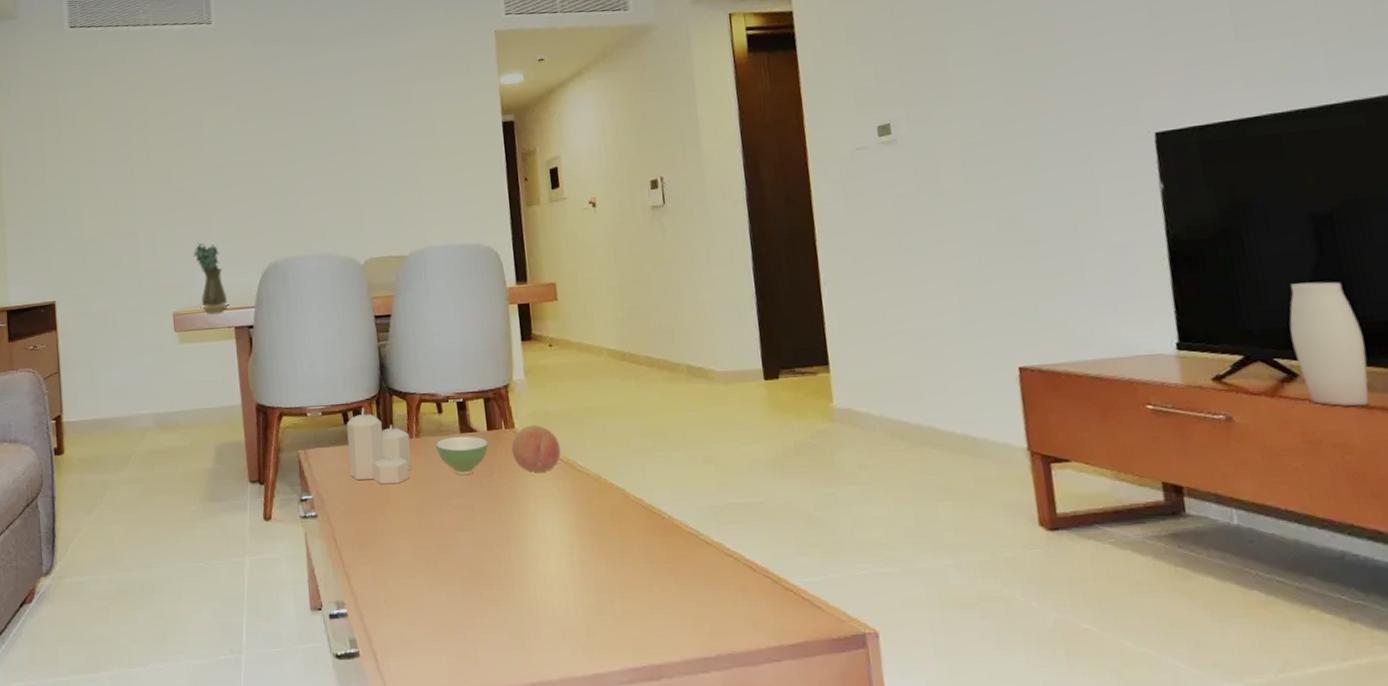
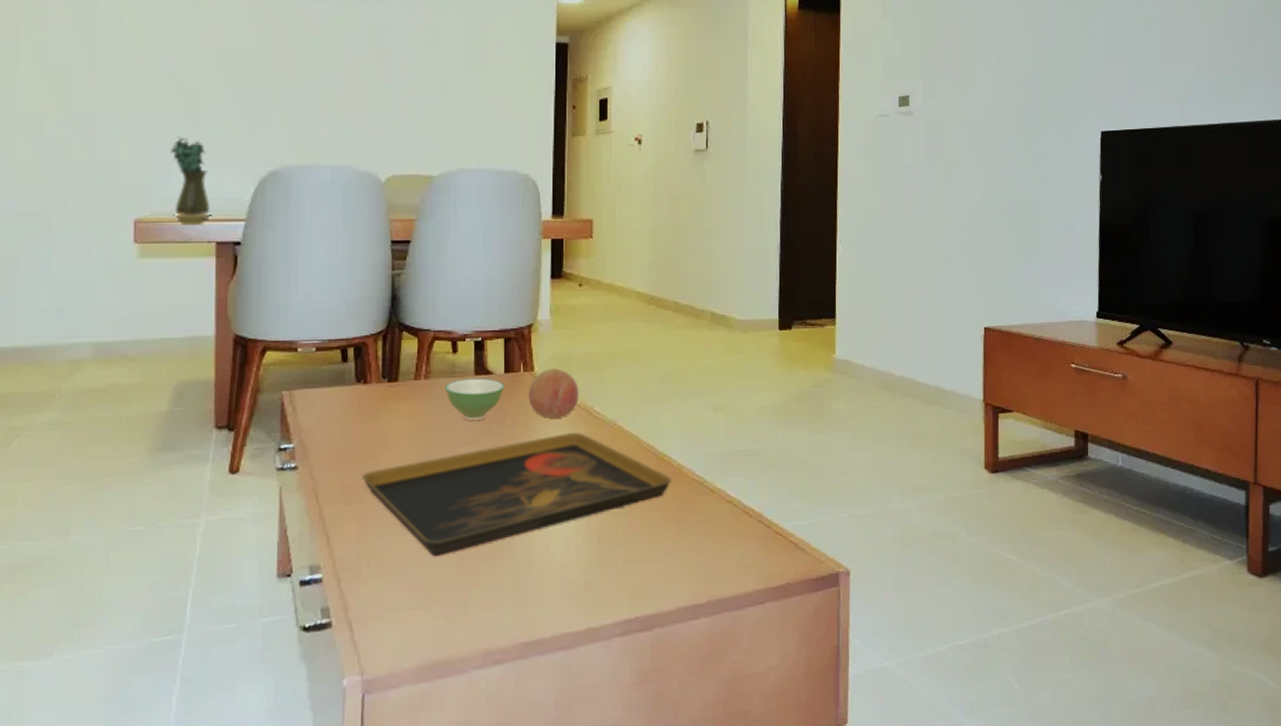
candle: present [346,408,413,485] -> none [342,344,417,432]
decorative tray: none [372,486,664,597] -> present [362,433,671,556]
vase: present [1289,281,1369,407] -> none [1171,267,1215,370]

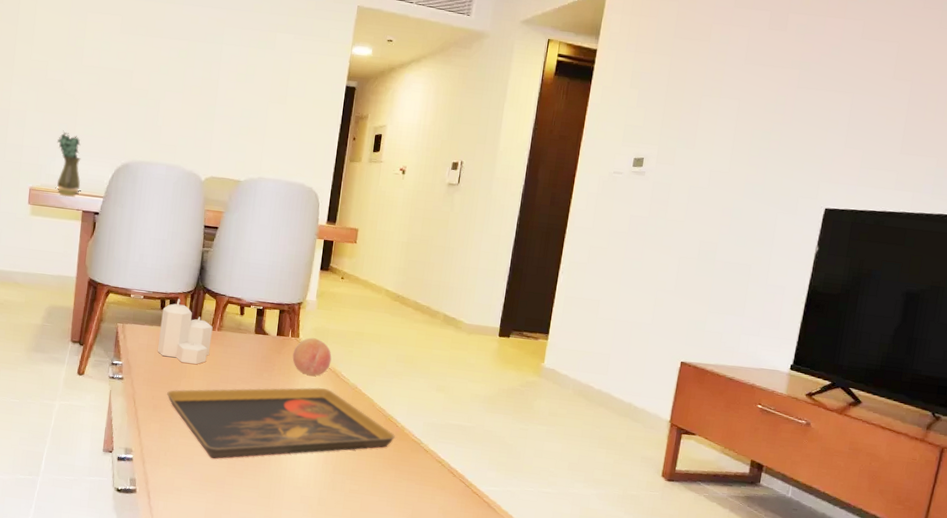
candle: none [342,344,417,432] -> present [157,299,213,365]
bowl: present [445,378,506,422] -> none [232,335,277,368]

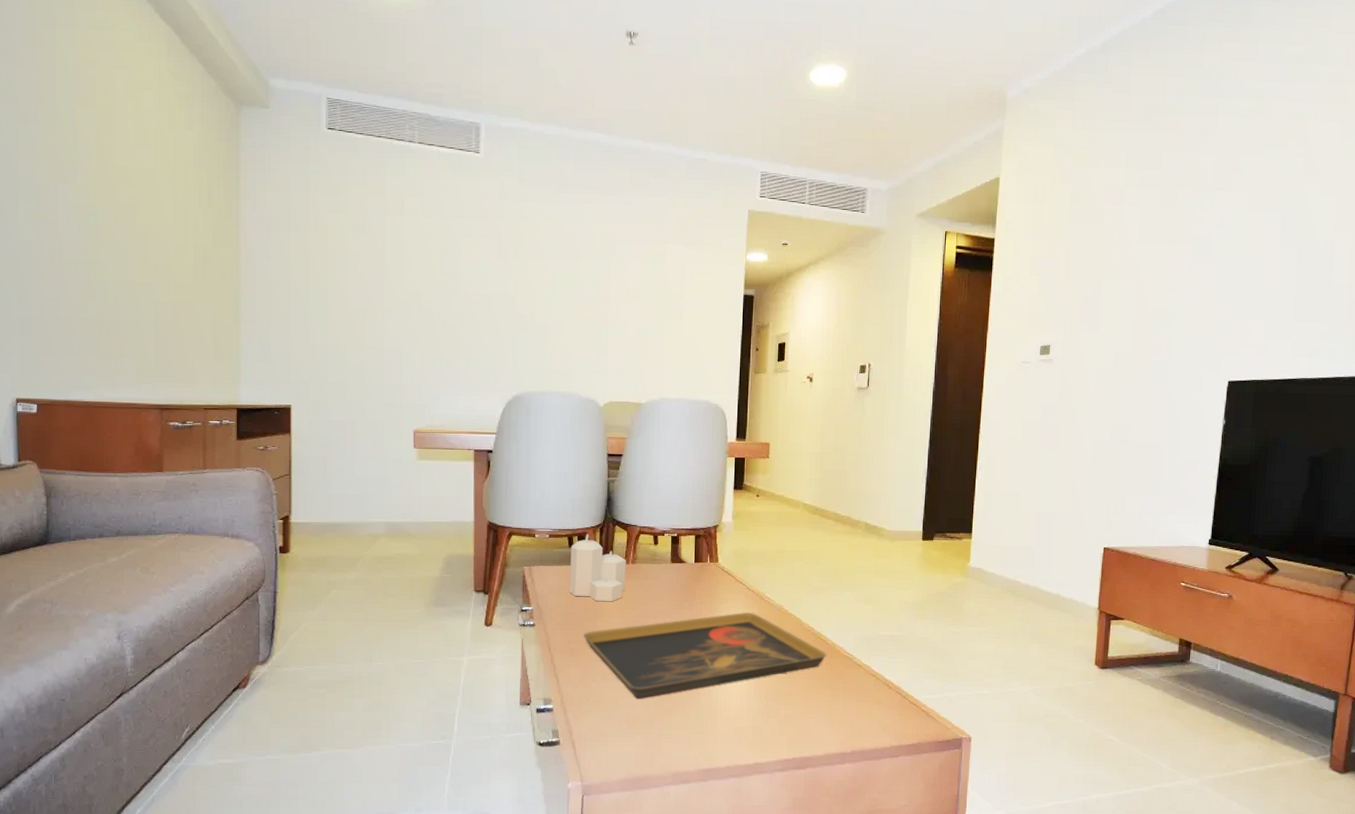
vase: present [56,130,81,197] -> none [439,365,470,437]
fruit: present [292,337,332,376] -> none [713,561,754,600]

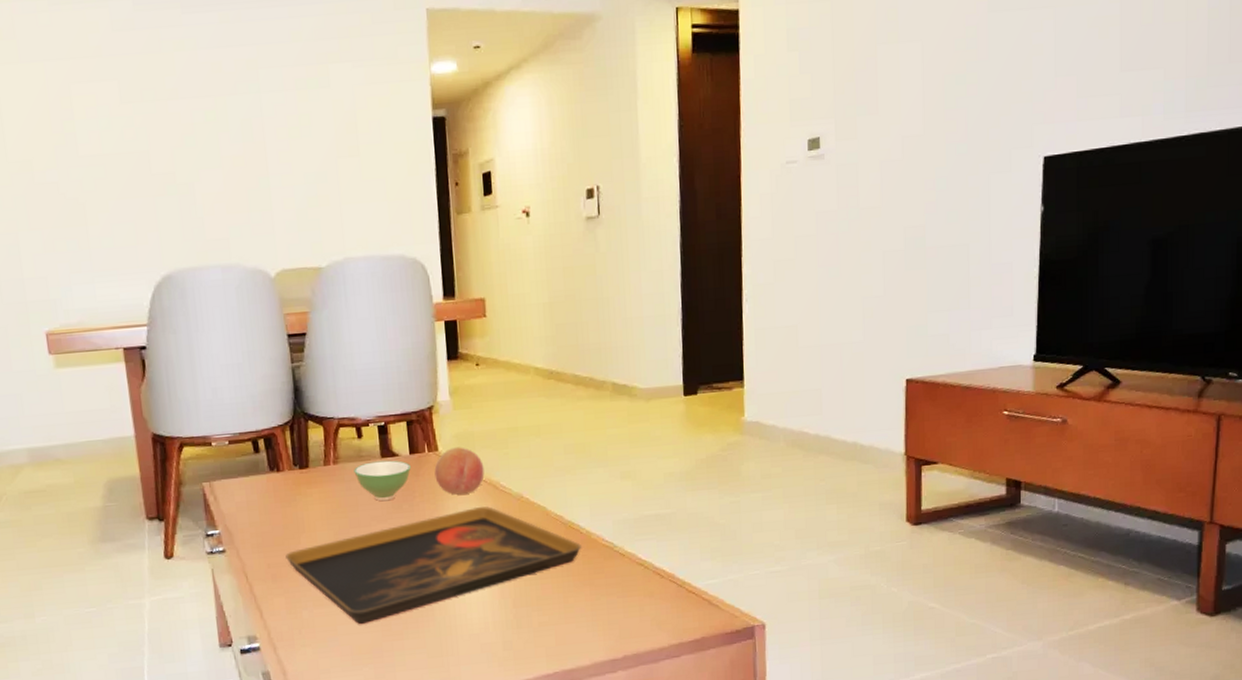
candle: present [569,534,626,602] -> none [256,435,330,515]
bowl: none [648,565,695,599] -> present [354,460,412,502]
fruit: none [713,561,754,600] -> present [434,447,484,495]

